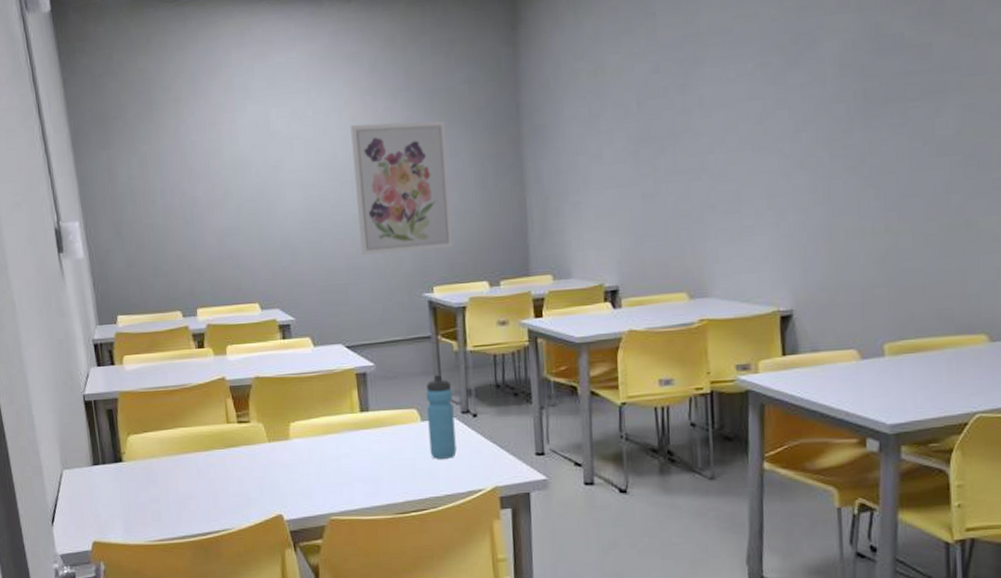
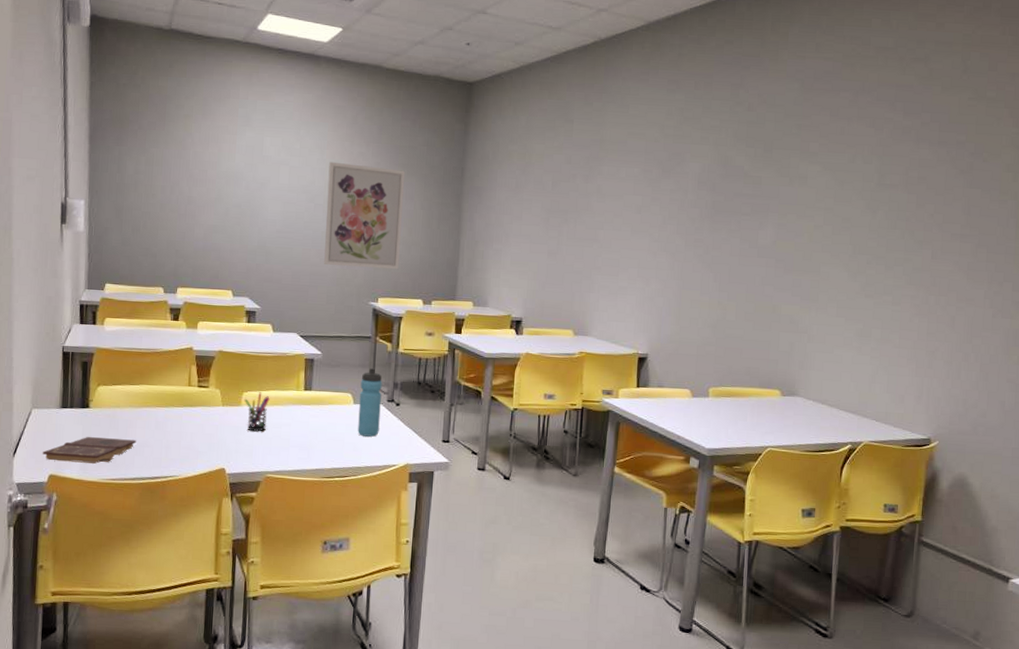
book: none [81,493,180,526] -> present [42,436,137,464]
pen holder: none [292,420,322,468] -> present [244,392,270,432]

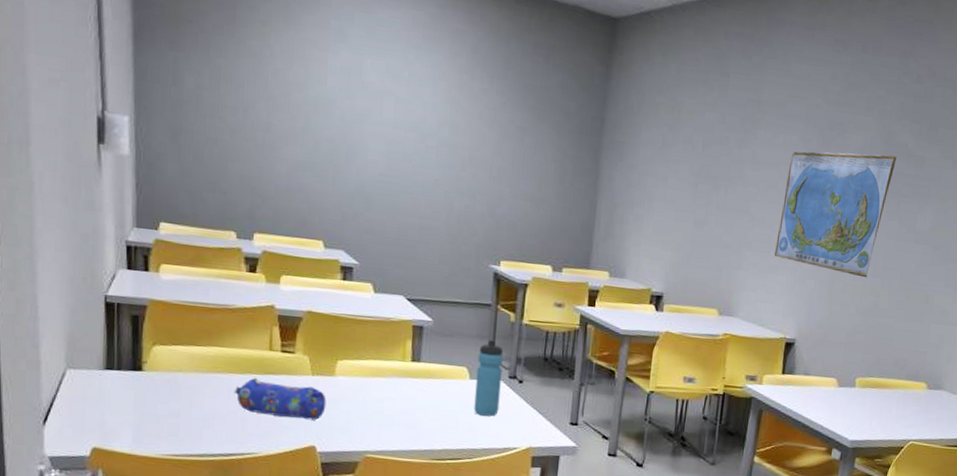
book: present [42,436,137,464] -> none [82,404,205,437]
pencil case: none [159,410,234,446] -> present [233,377,327,421]
pen holder: present [244,392,270,432] -> none [338,361,370,406]
wall art: present [324,161,405,270] -> none [436,96,535,230]
world map: none [623,178,734,293] -> present [775,151,897,278]

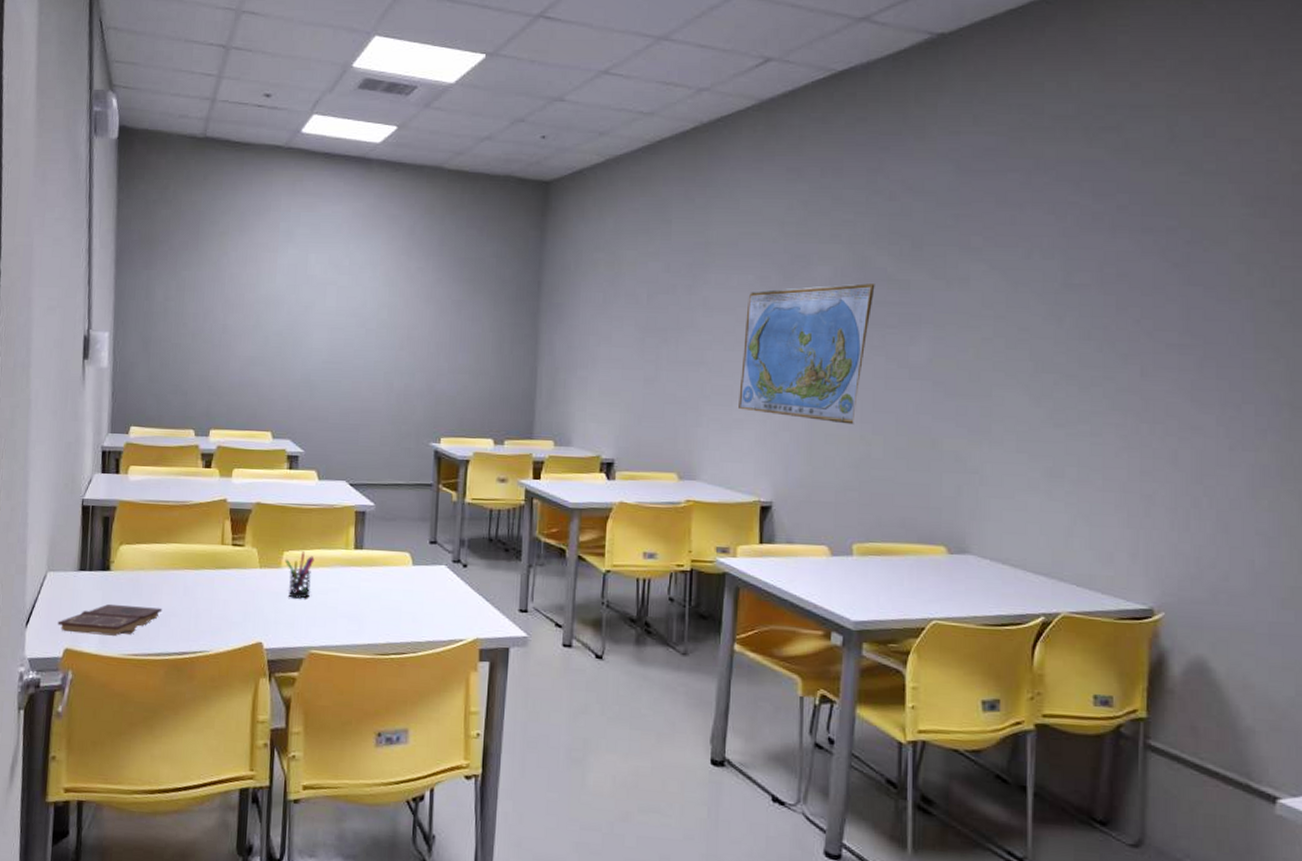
book: none [82,404,205,437] -> present [57,603,163,636]
pencil case: present [233,377,327,421] -> none [188,572,273,615]
pen holder: none [338,361,370,406] -> present [284,551,315,599]
water bottle: present [474,340,503,416] -> none [417,522,446,605]

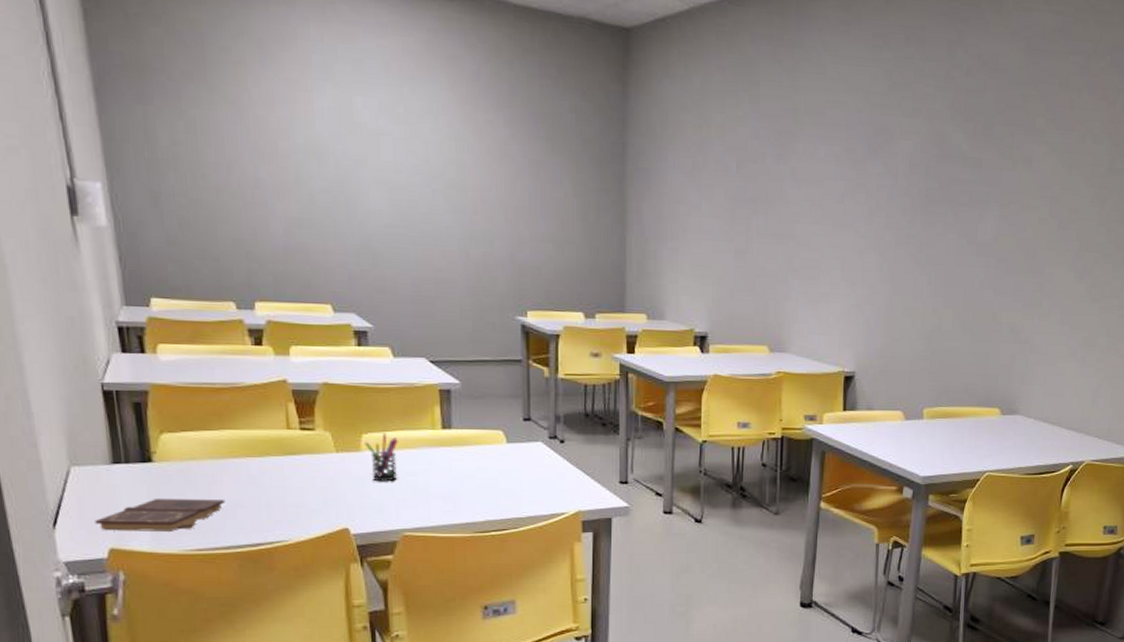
world map: present [739,283,875,425] -> none [825,160,951,299]

